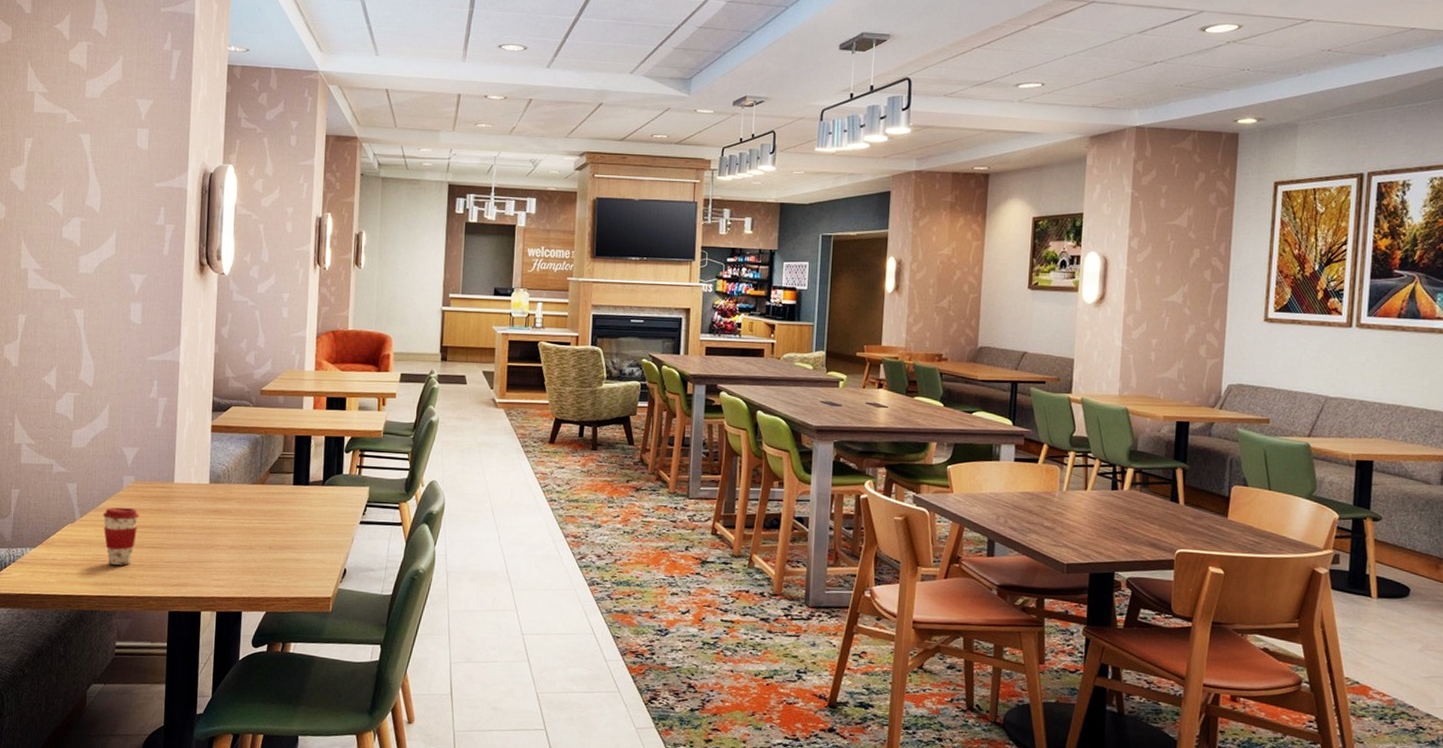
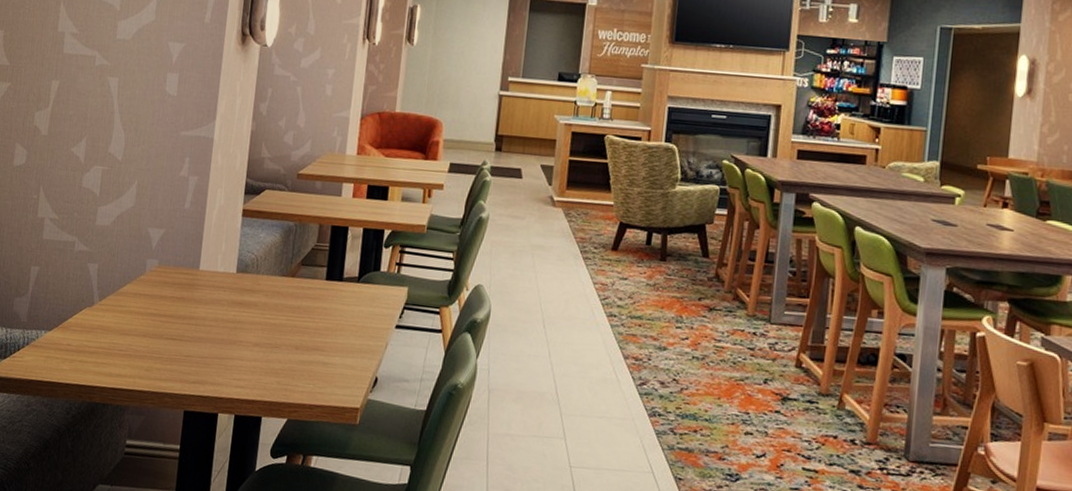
coffee cup: present [102,507,139,565] -> none [122,292,160,357]

